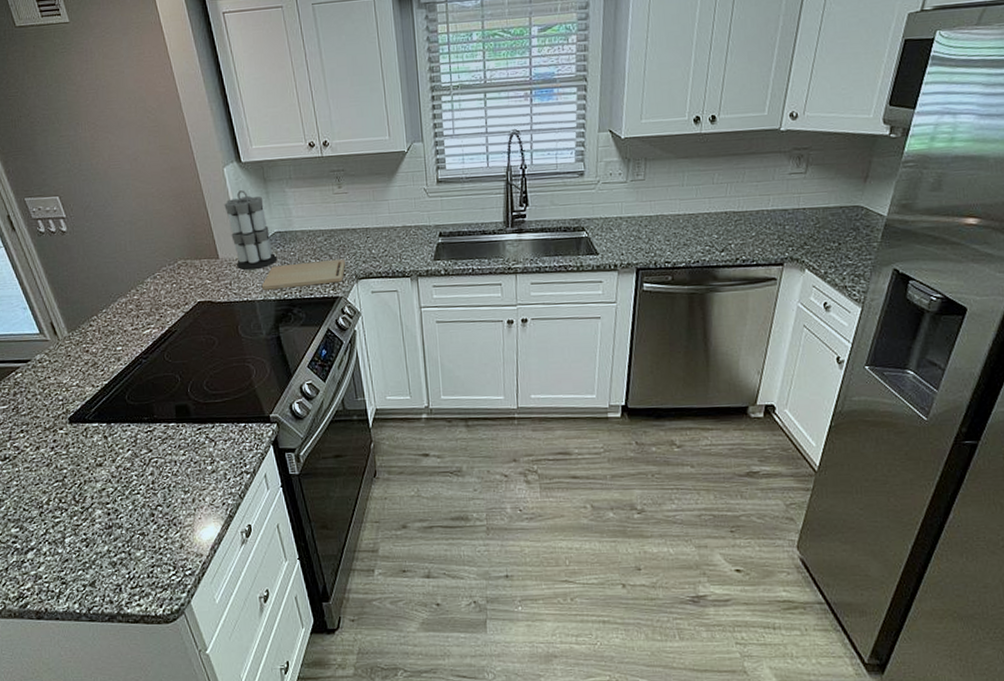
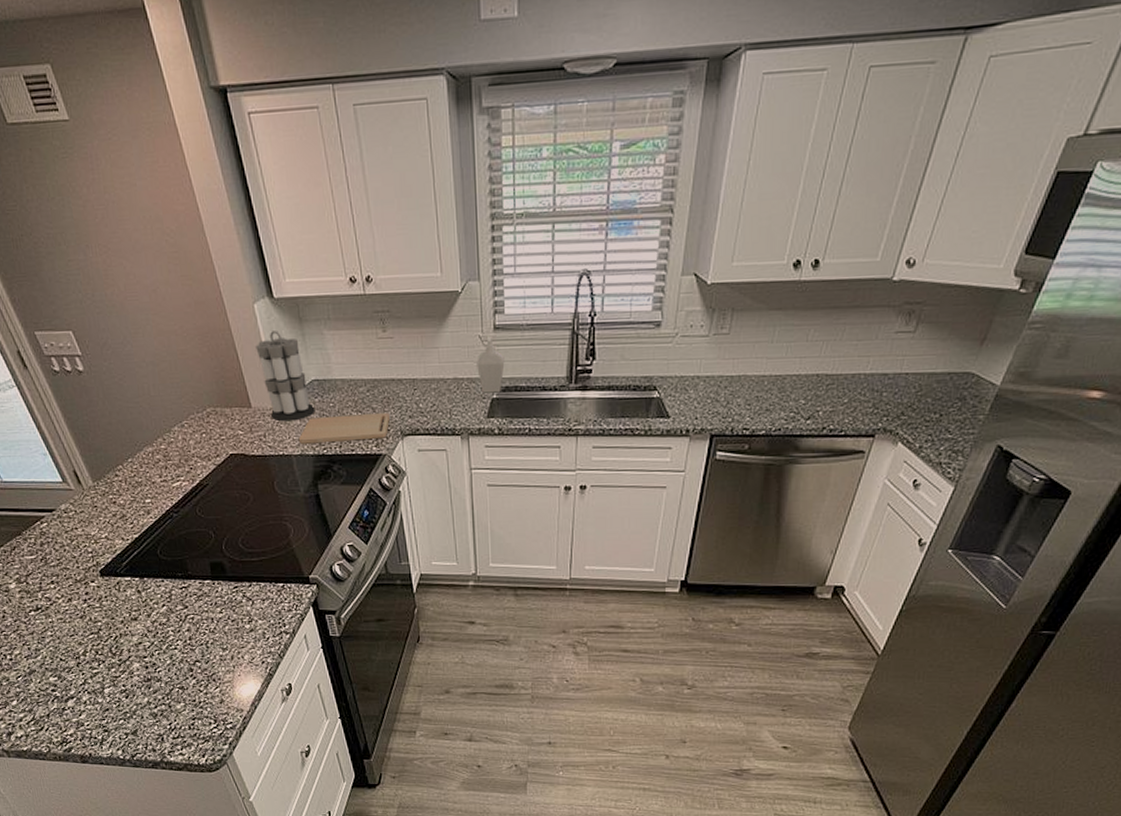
soap bottle: none [423,188,448,239] -> present [477,335,505,393]

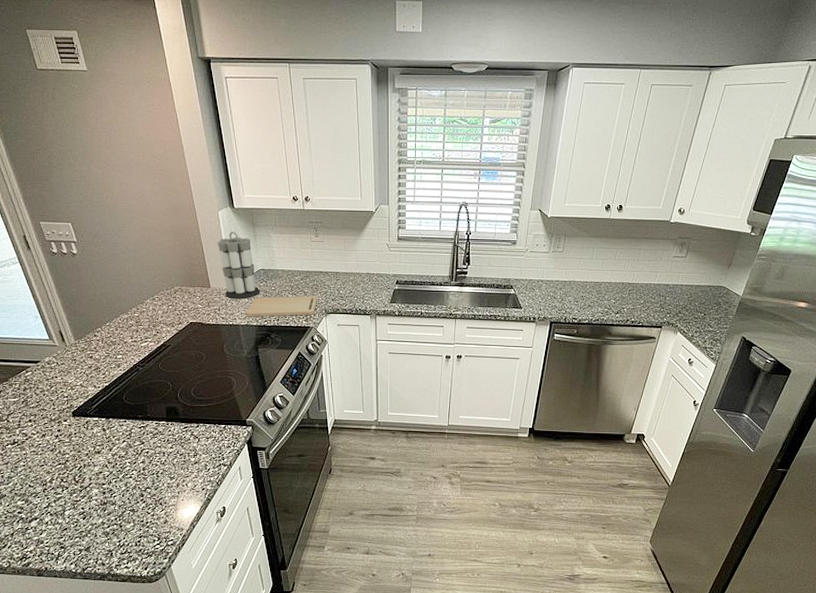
soap bottle: present [477,335,505,393] -> none [384,244,405,285]

